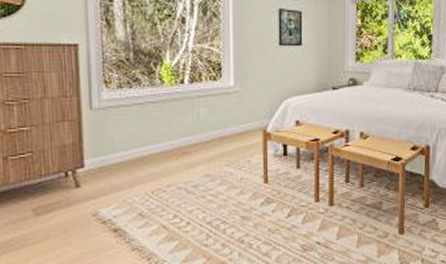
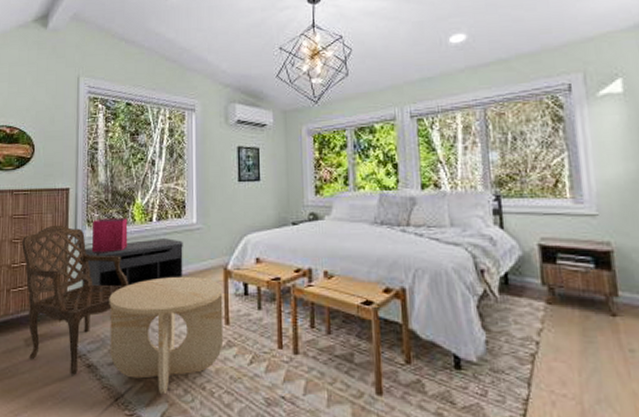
armchair: none [19,85,159,240] -> present [22,225,129,375]
bench: none [101,101,220,166] -> present [82,238,183,301]
storage bin: none [111,79,156,115] -> present [91,218,128,252]
side table: none [136,138,262,251] -> present [109,276,224,395]

